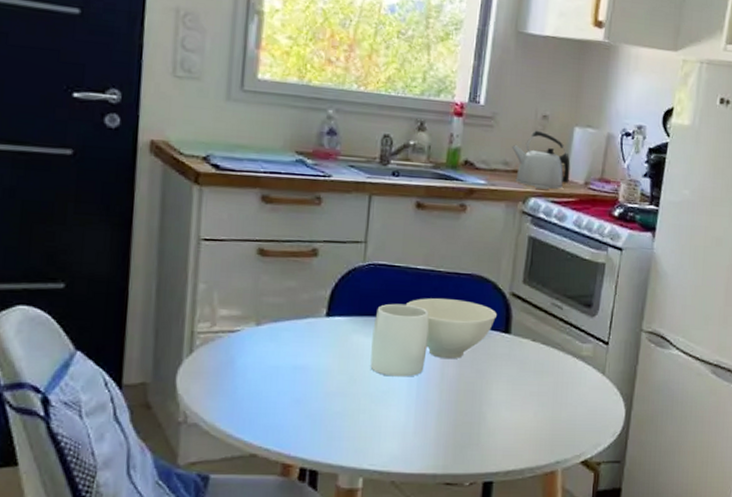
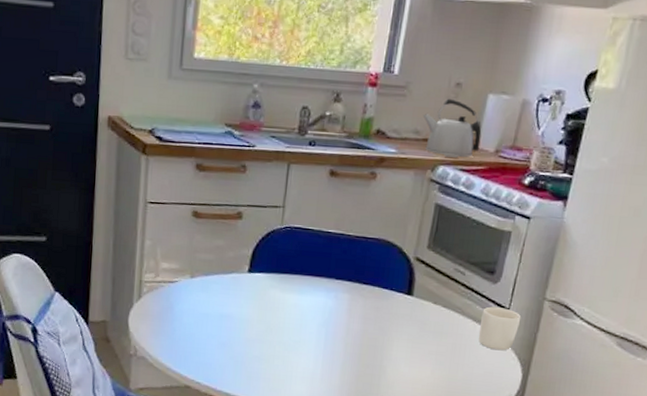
mug: present [370,303,430,377] -> none [284,263,338,330]
bowl: present [405,298,498,358] -> none [317,259,402,316]
cup: none [579,341,621,387] -> present [478,306,521,351]

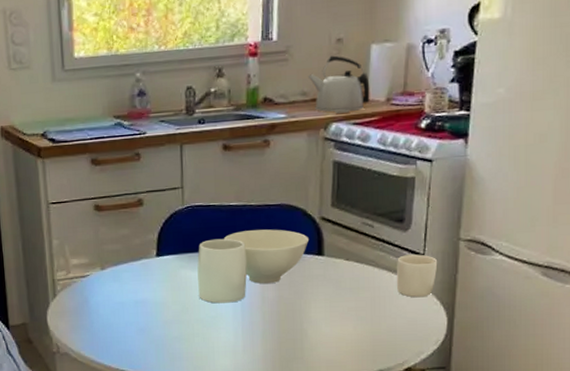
mug: none [284,263,338,330] -> present [197,238,248,304]
bowl: none [317,259,402,316] -> present [223,229,310,284]

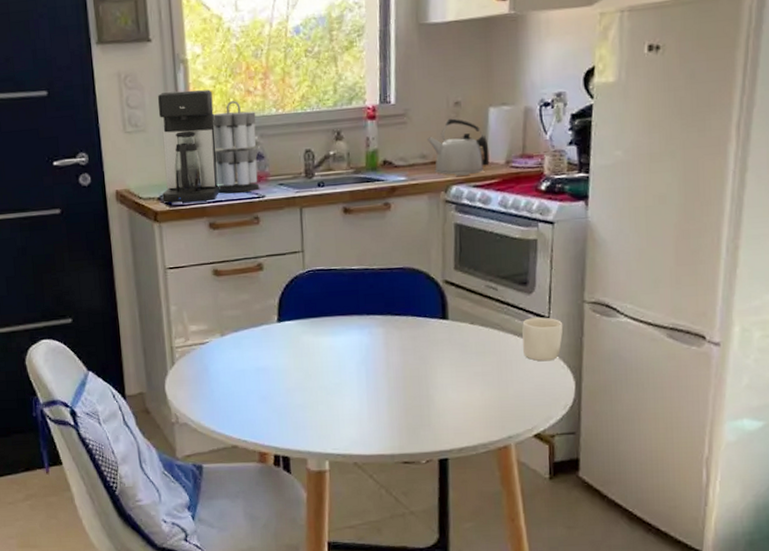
coffee maker: none [42,26,102,140] -> present [158,89,220,204]
spice rack: none [96,38,141,130] -> present [212,101,260,194]
mug: present [197,238,248,304] -> none [319,303,371,370]
bowl: present [223,229,310,284] -> none [345,293,433,349]

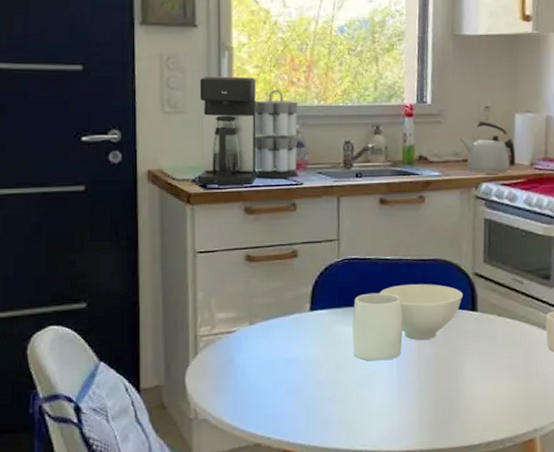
mug: none [319,303,371,370] -> present [352,292,404,361]
bowl: none [345,293,433,349] -> present [379,284,464,340]

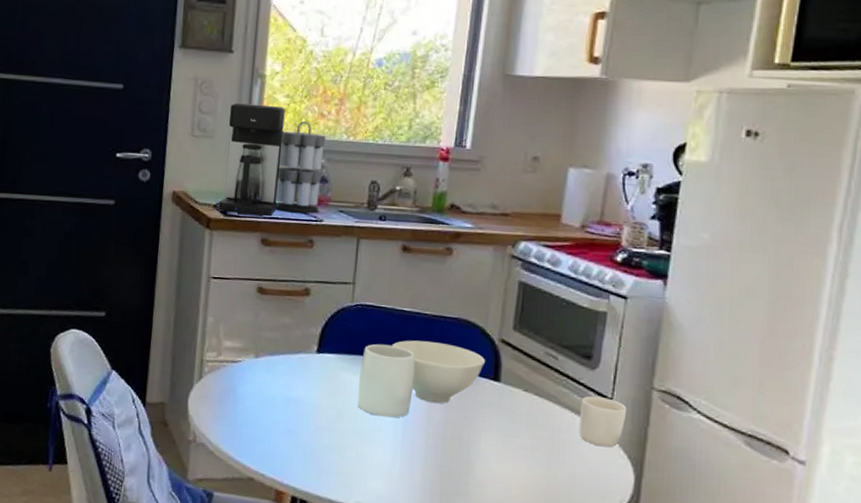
kettle: present [459,121,516,175] -> none [499,172,565,234]

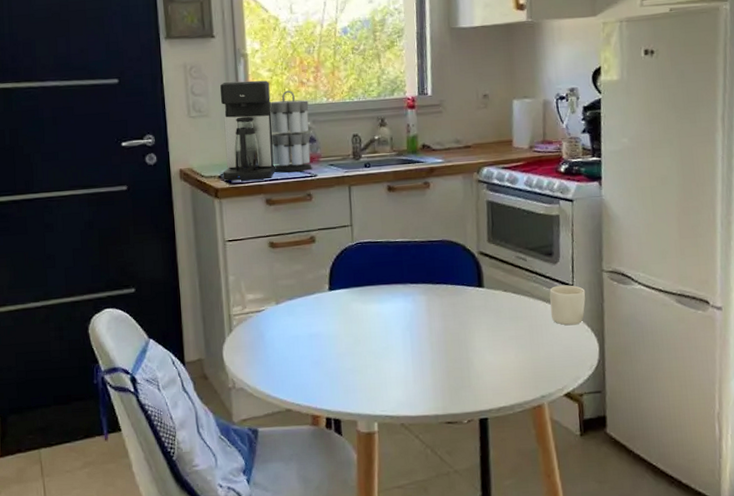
mug: present [357,344,416,418] -> none [367,272,415,335]
bowl: present [391,340,486,403] -> none [391,263,470,315]

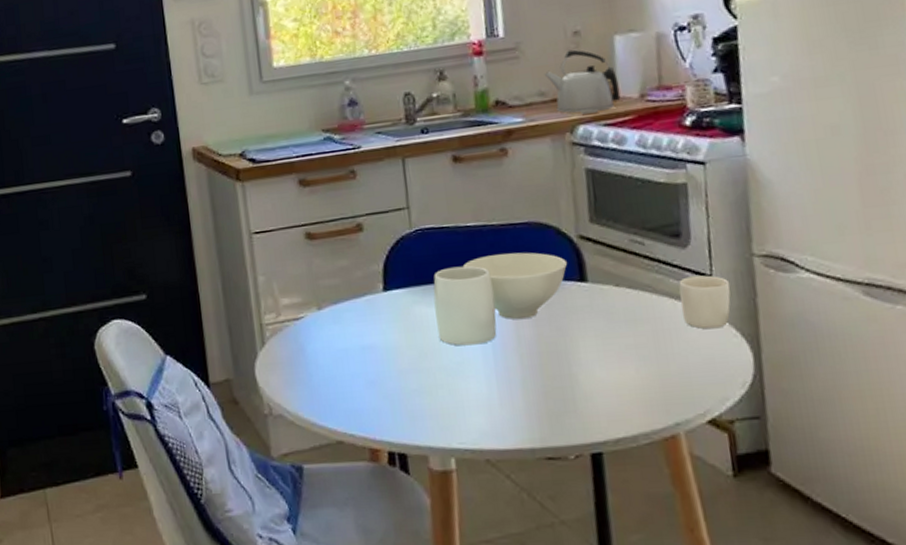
coffee maker: present [220,80,275,181] -> none [236,33,309,160]
spice rack: present [269,91,312,173] -> none [297,43,355,146]
mug: none [367,272,415,335] -> present [433,266,497,346]
bowl: none [391,263,470,315] -> present [462,252,568,319]
kettle: none [460,108,515,160] -> present [544,49,621,115]

